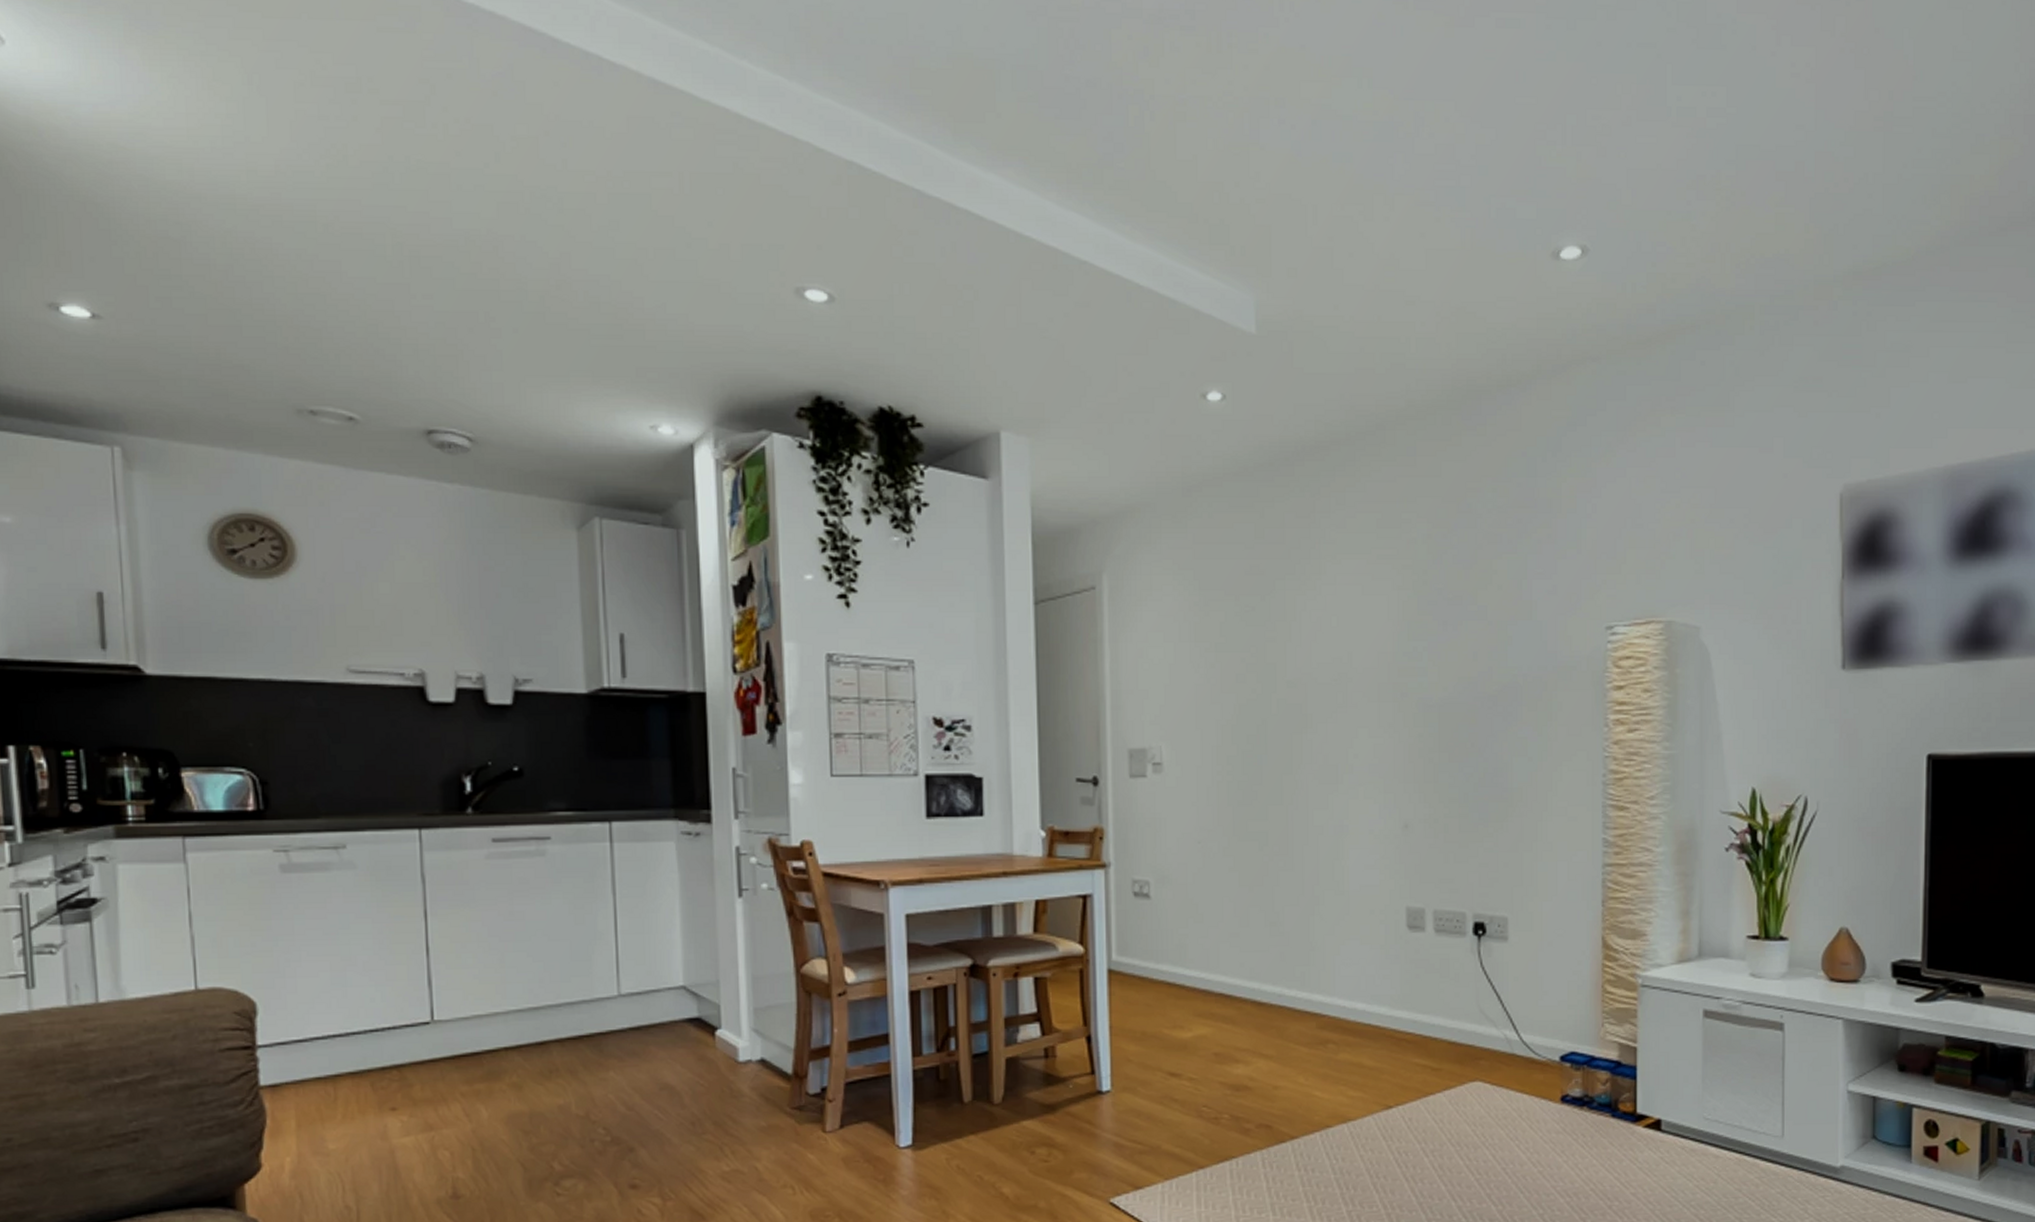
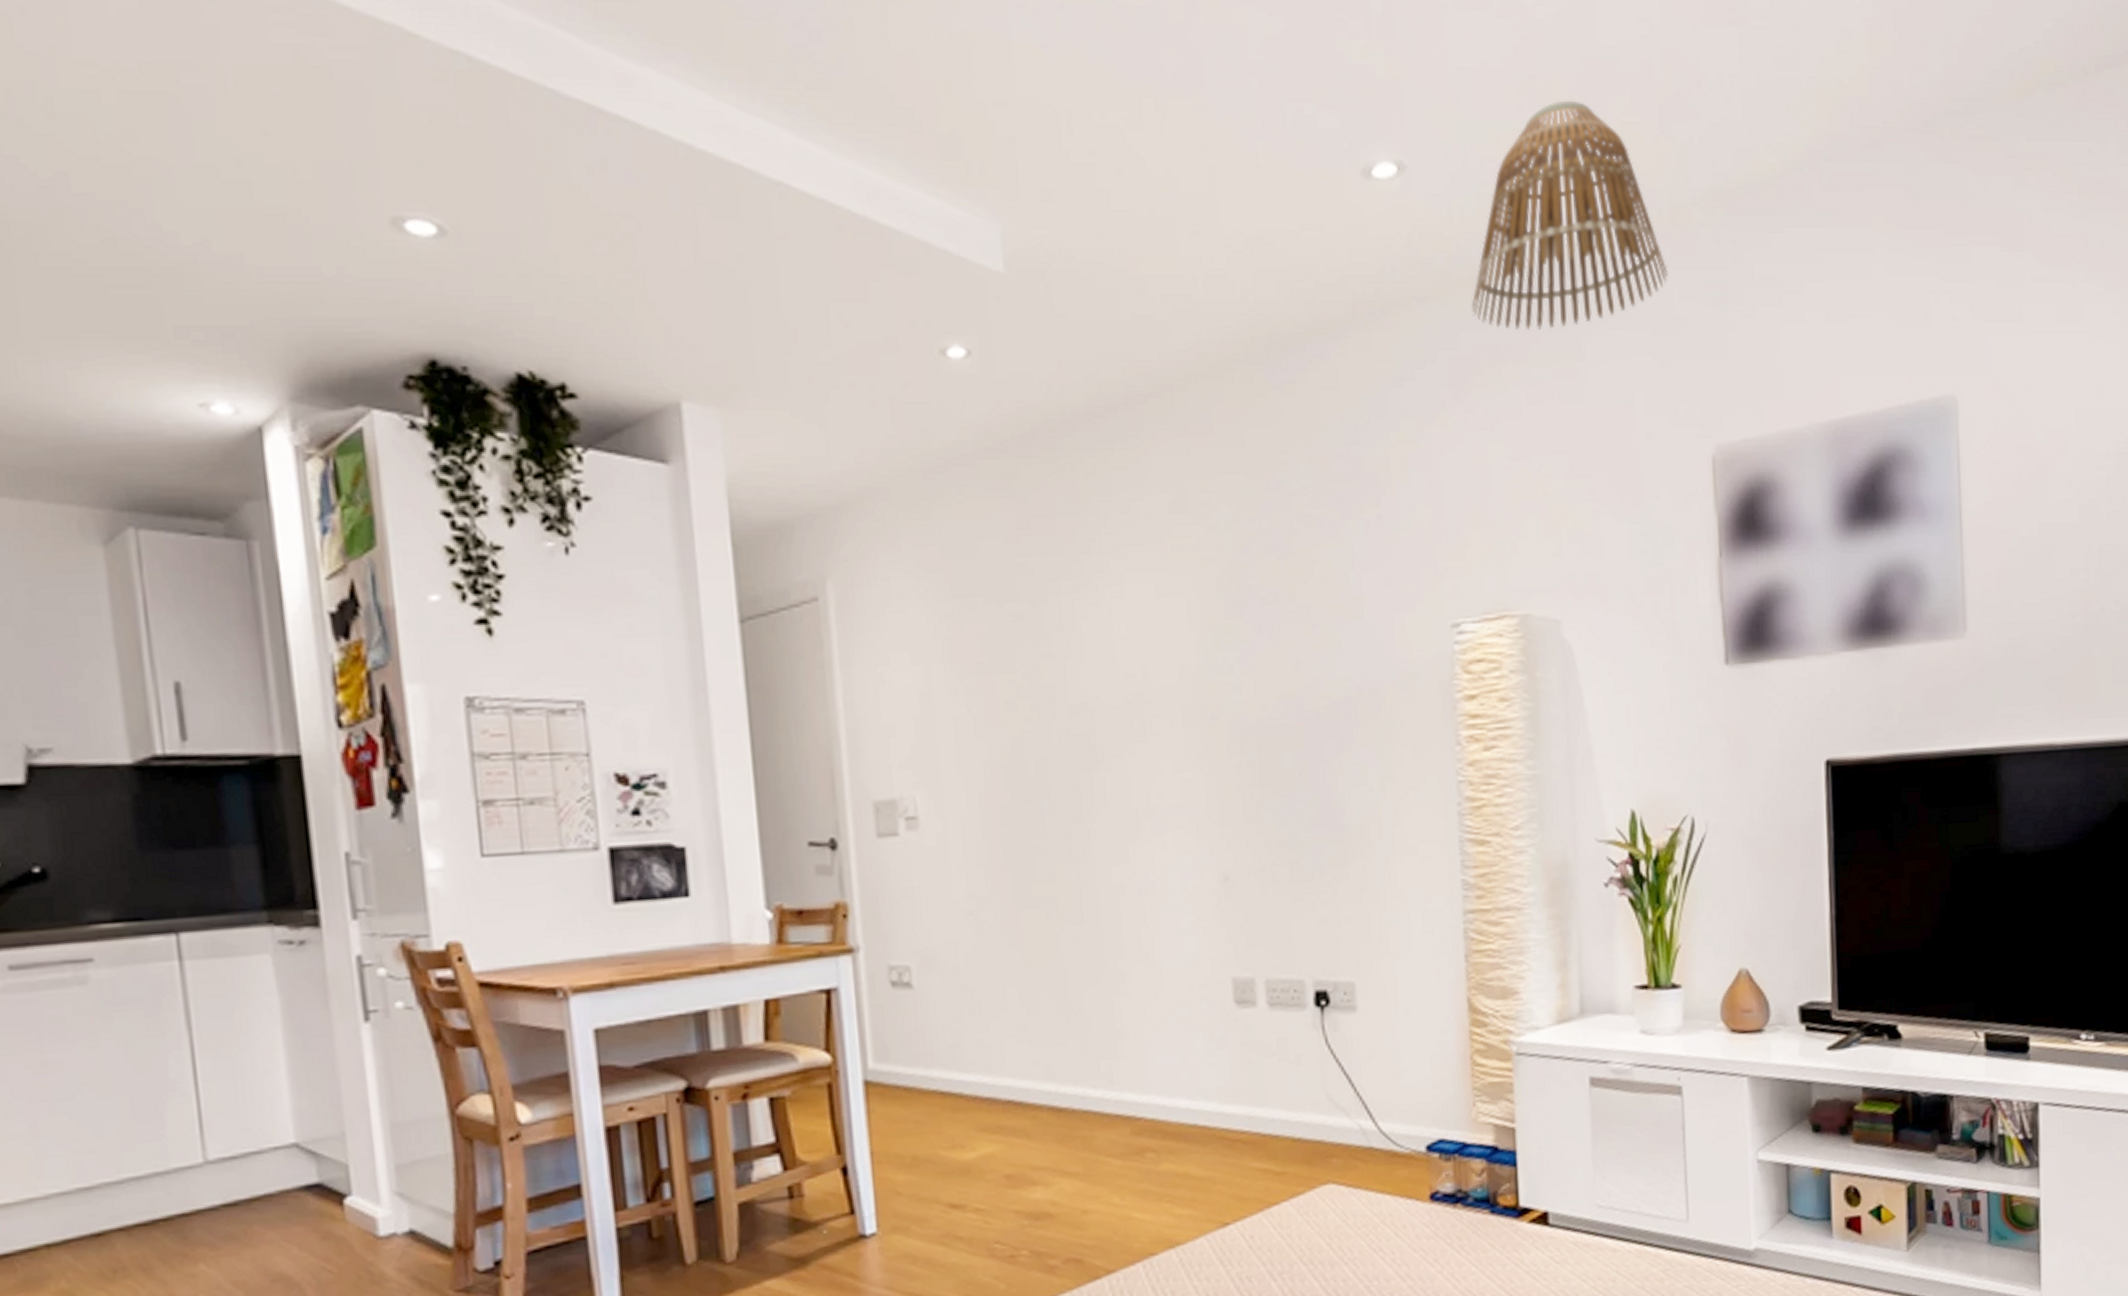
lamp shade: none [1637,195,1810,385] -> present [1471,100,1668,330]

